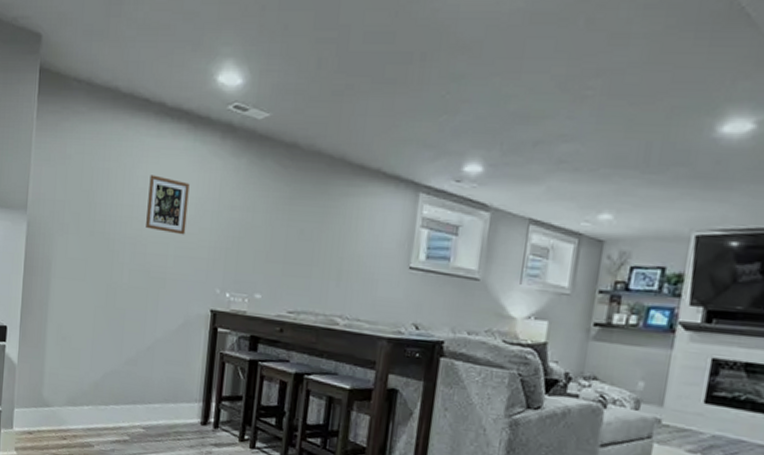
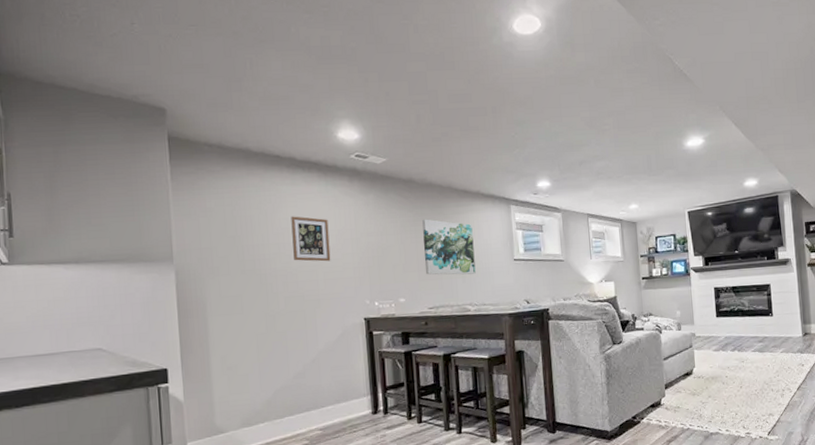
wall art: none [291,197,363,278] -> present [422,219,476,275]

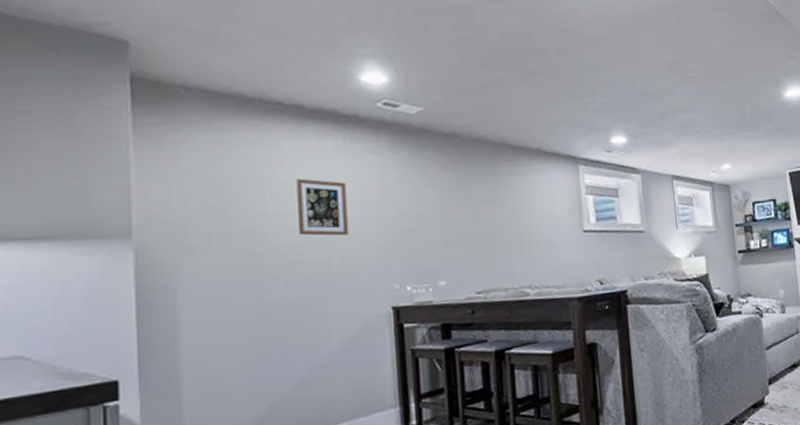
wall art: present [422,219,476,275] -> none [468,182,536,251]

